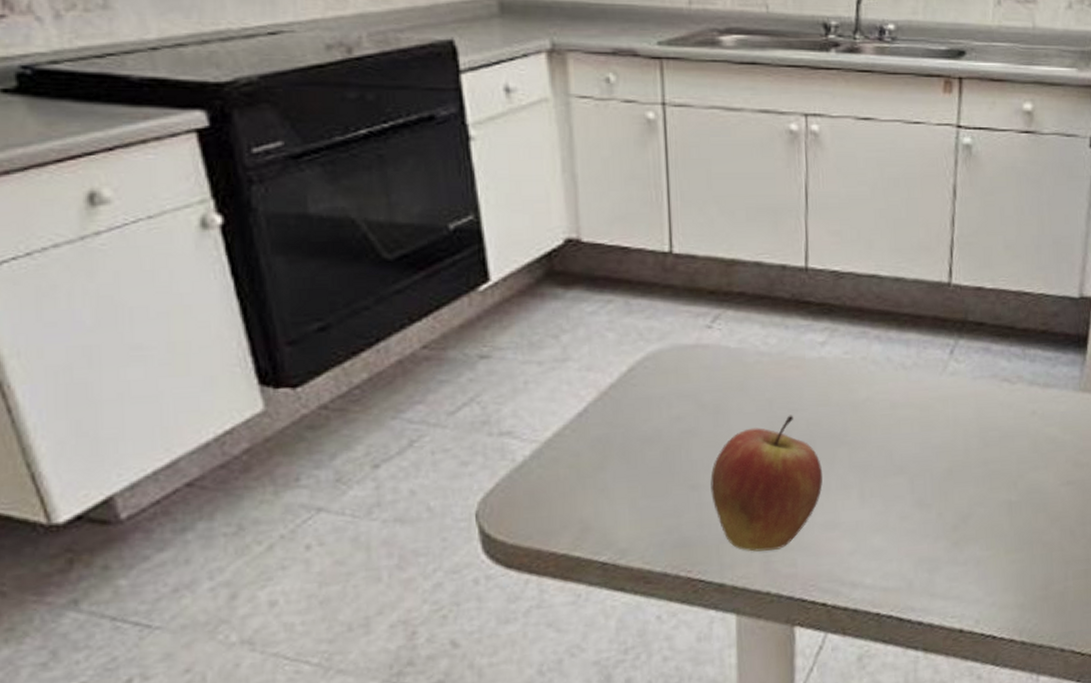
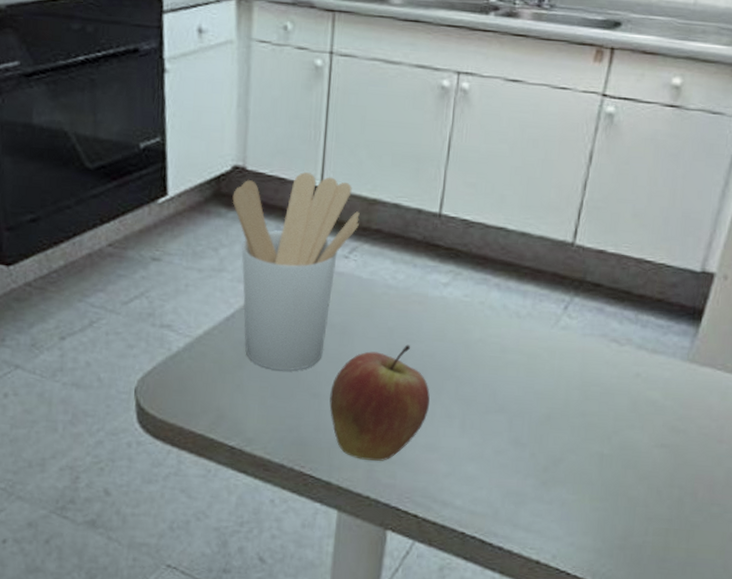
utensil holder: none [569,238,719,466] -> present [232,172,360,371]

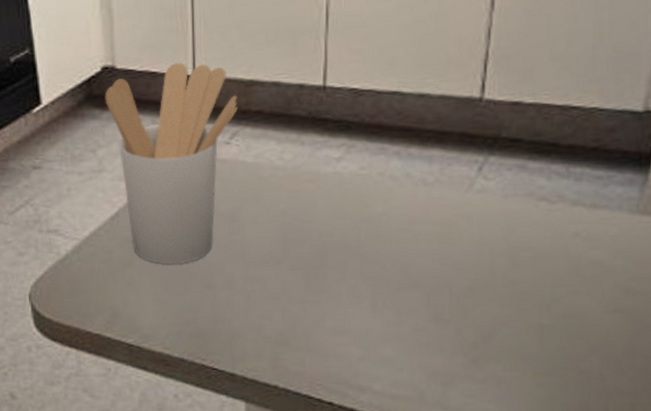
apple: present [329,344,430,461] -> none [225,226,334,348]

